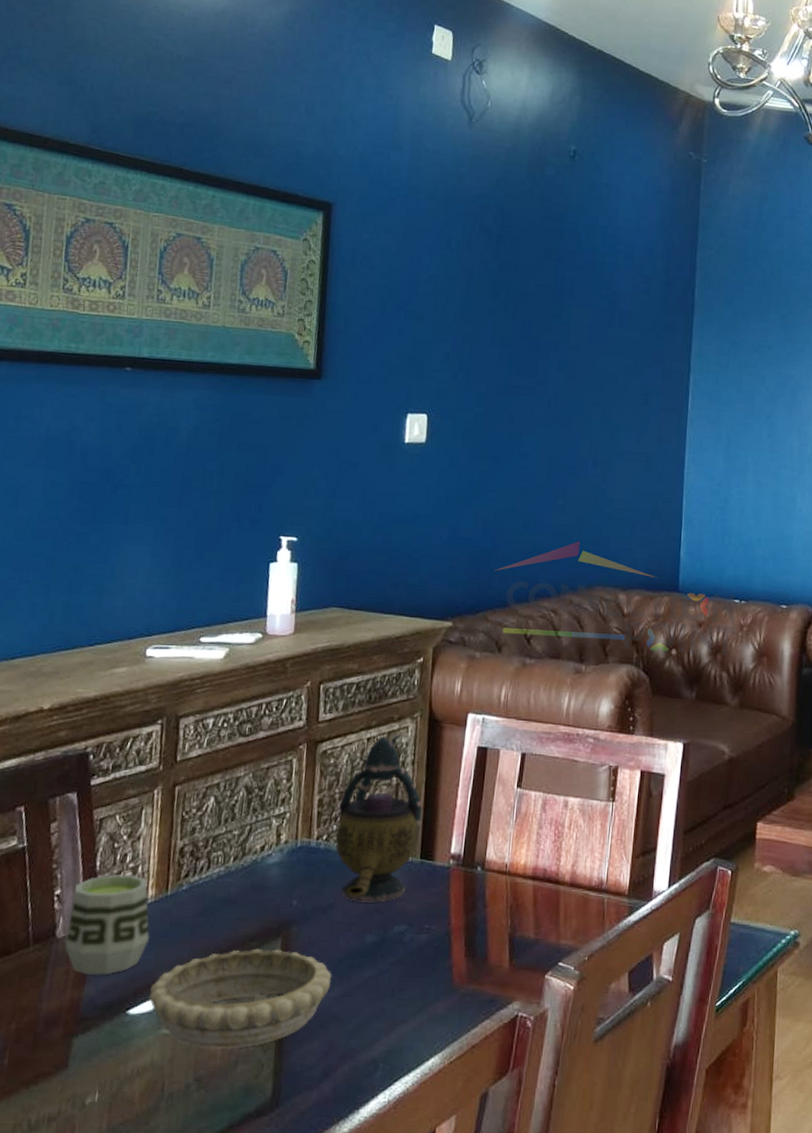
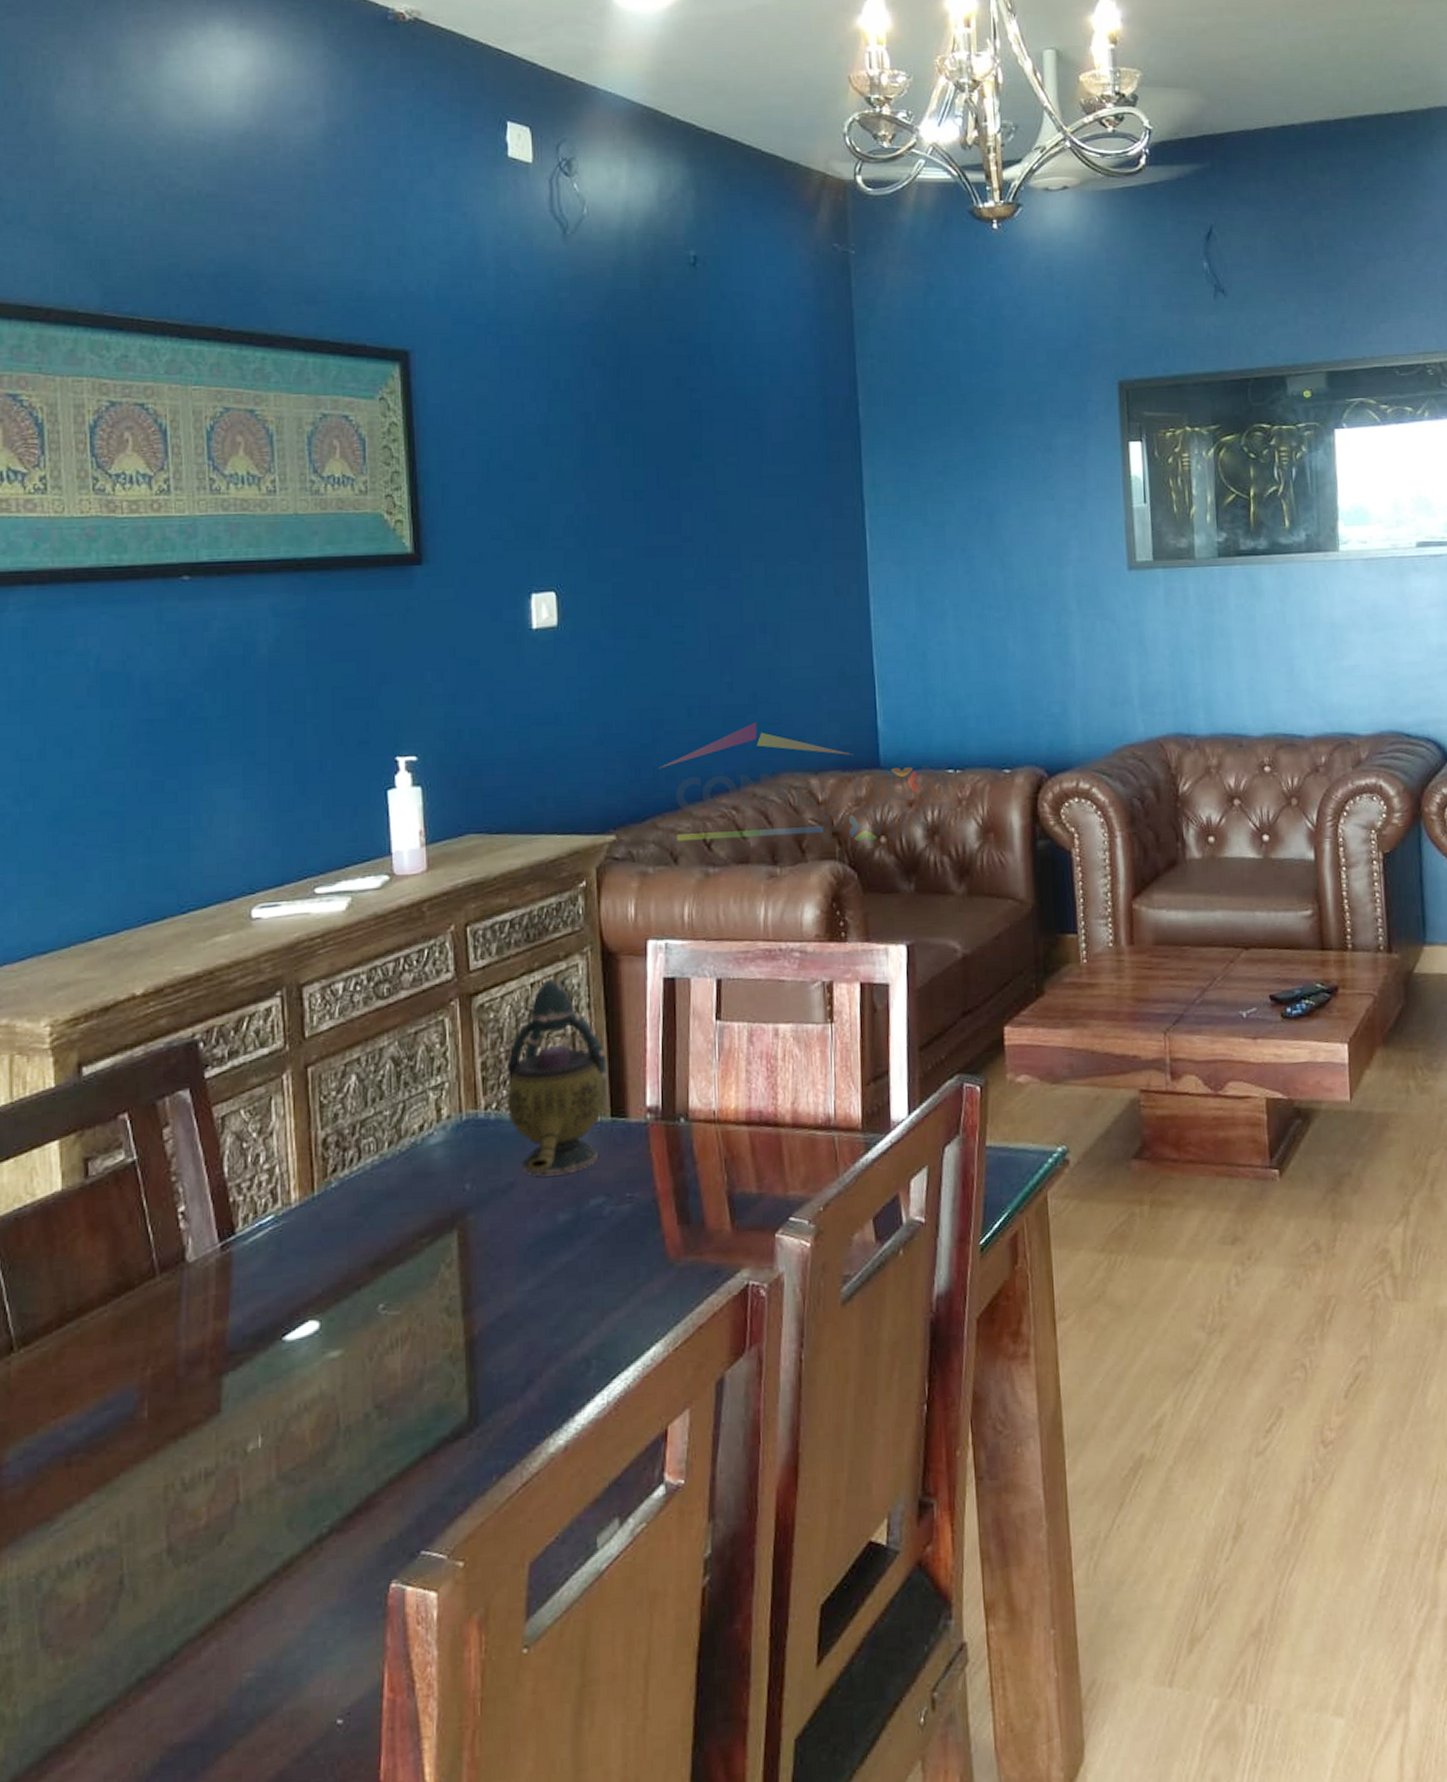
cup: present [65,874,150,975] -> none [199,1178,300,1301]
decorative bowl: present [149,948,332,1049] -> none [307,1243,523,1369]

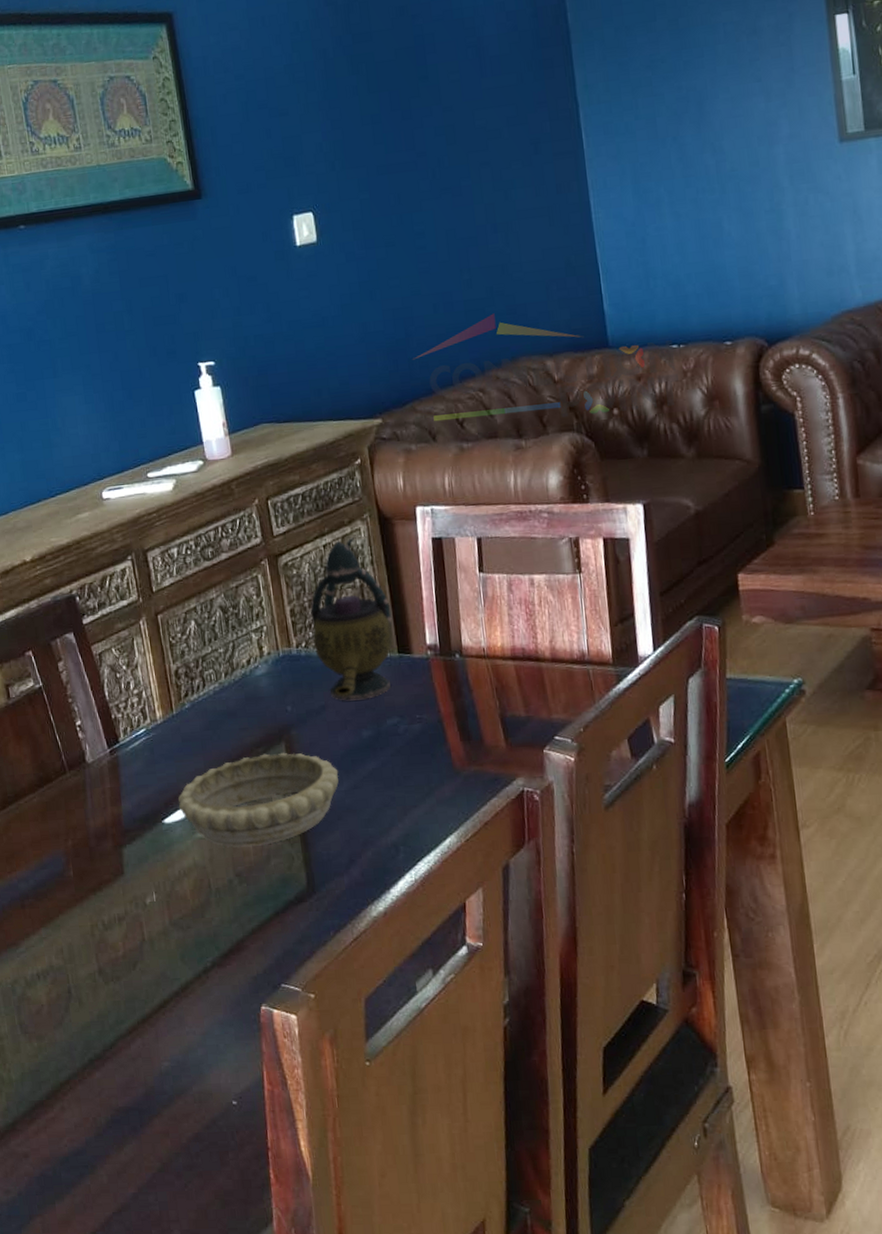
decorative bowl: none [307,1243,523,1369] -> present [177,752,339,847]

